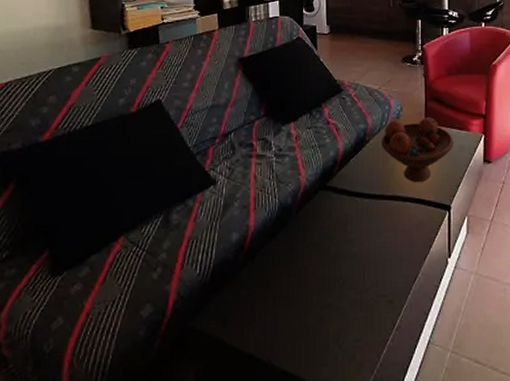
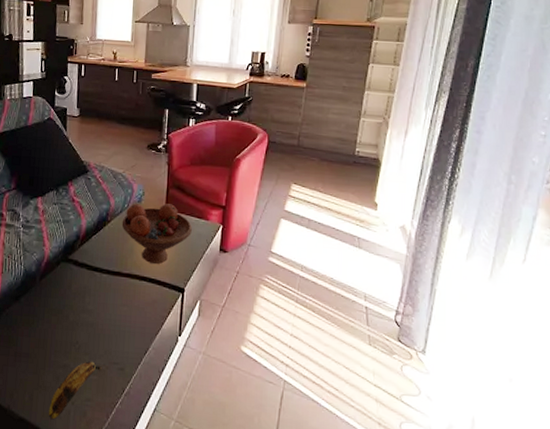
banana: none [314,296,369,368] -> present [48,361,102,420]

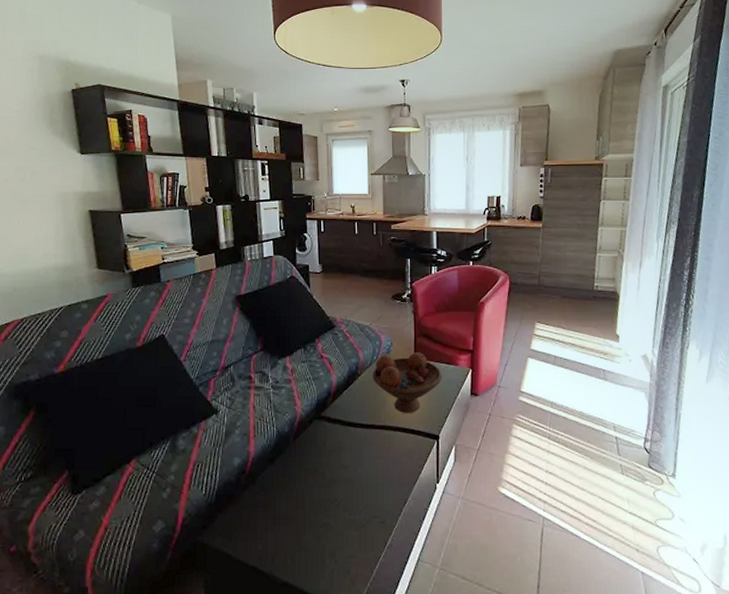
banana: present [48,361,102,420] -> none [312,517,362,581]

